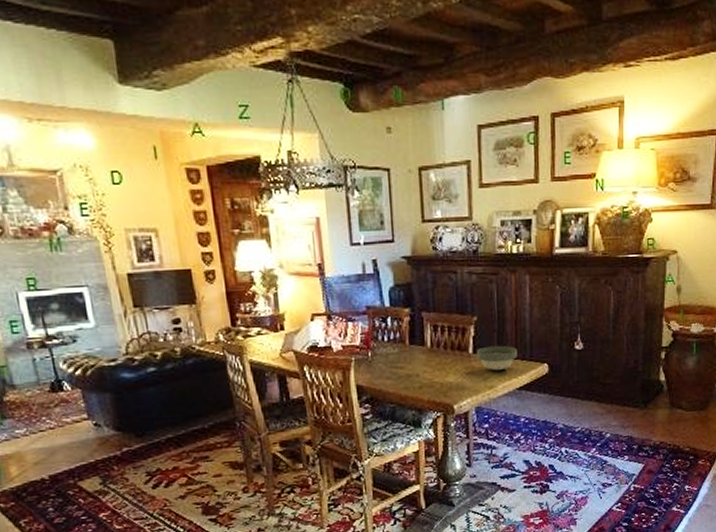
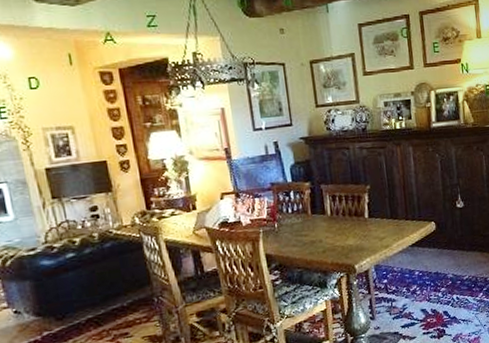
bowl: present [476,345,517,371] -> none [371,208,408,232]

